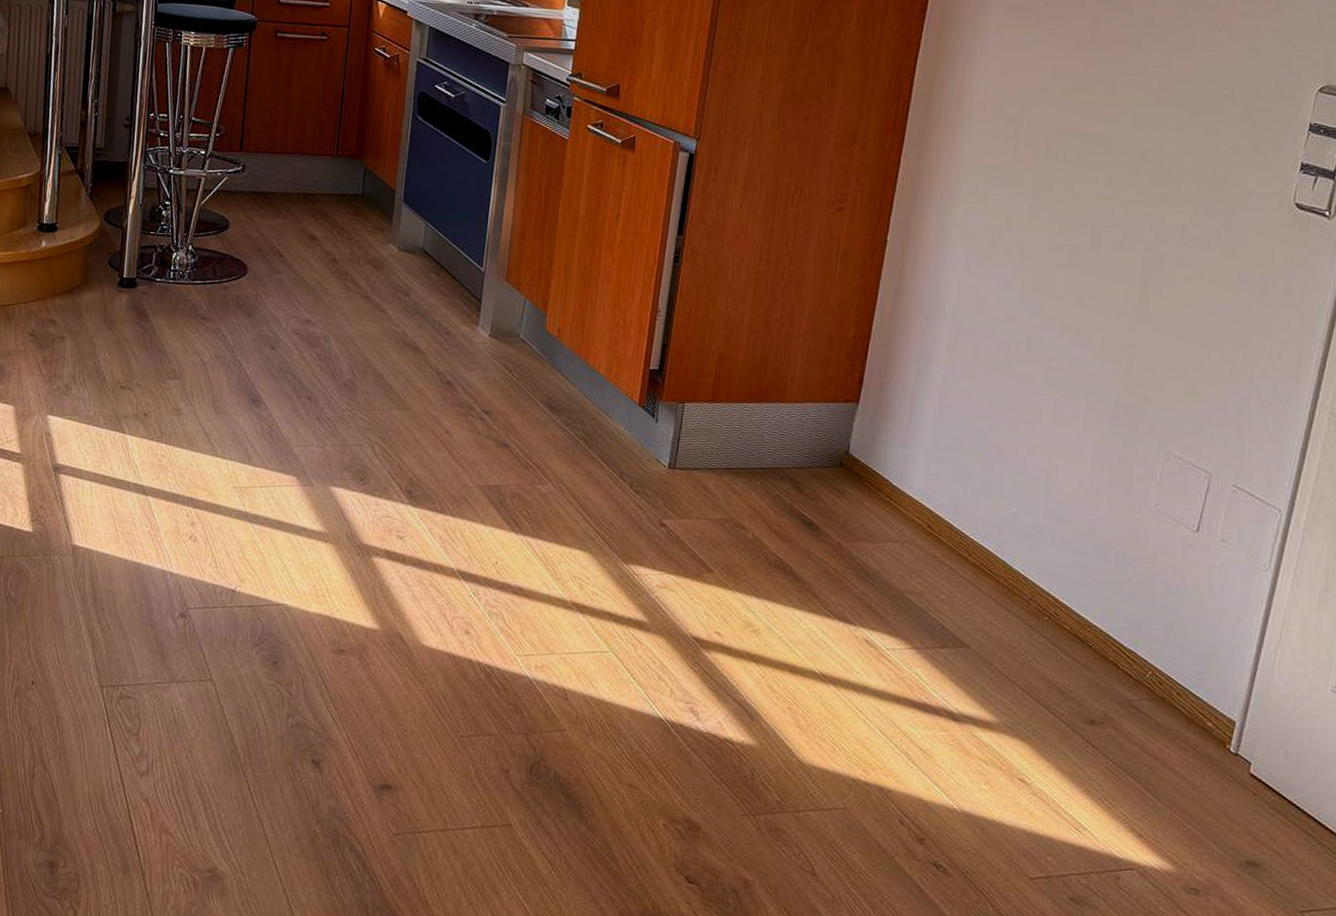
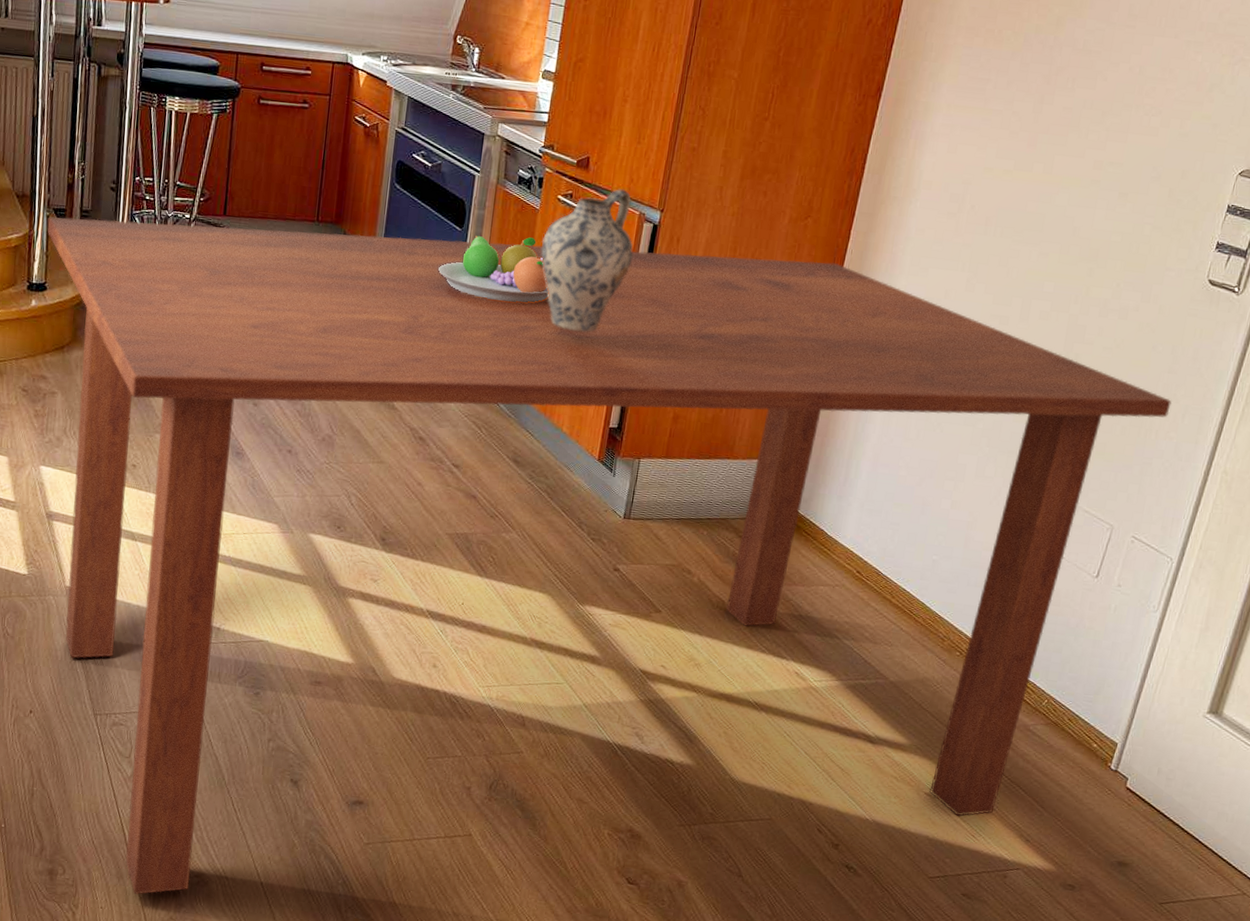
dining table: none [58,154,1265,892] -> present [47,216,1172,895]
fruit bowl: none [463,167,581,238] -> present [437,235,549,303]
ceramic jug: none [571,117,669,268] -> present [541,189,633,333]

